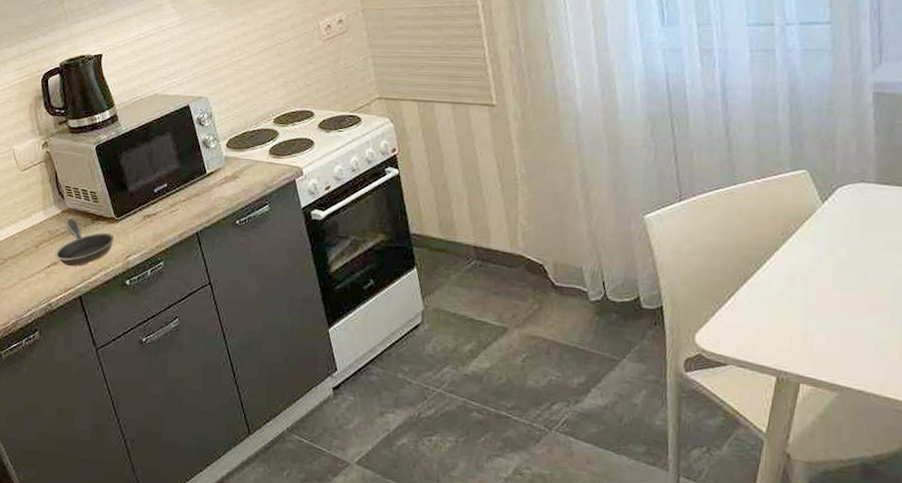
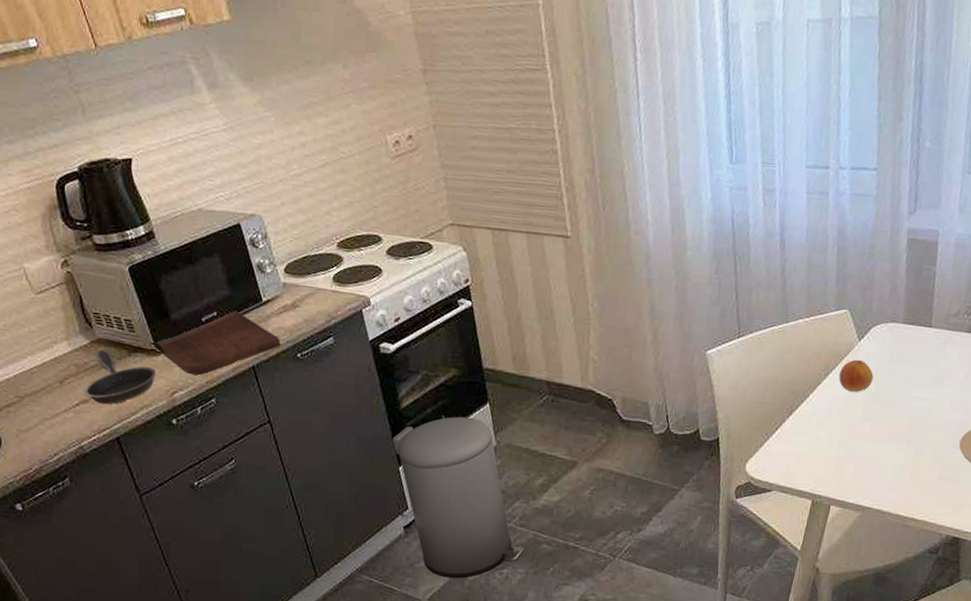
cutting board: none [110,181,222,241] -> present [150,309,281,375]
pedal bin: none [322,280,455,443] -> present [392,416,525,579]
fruit: none [800,223,843,258] -> present [839,359,874,392]

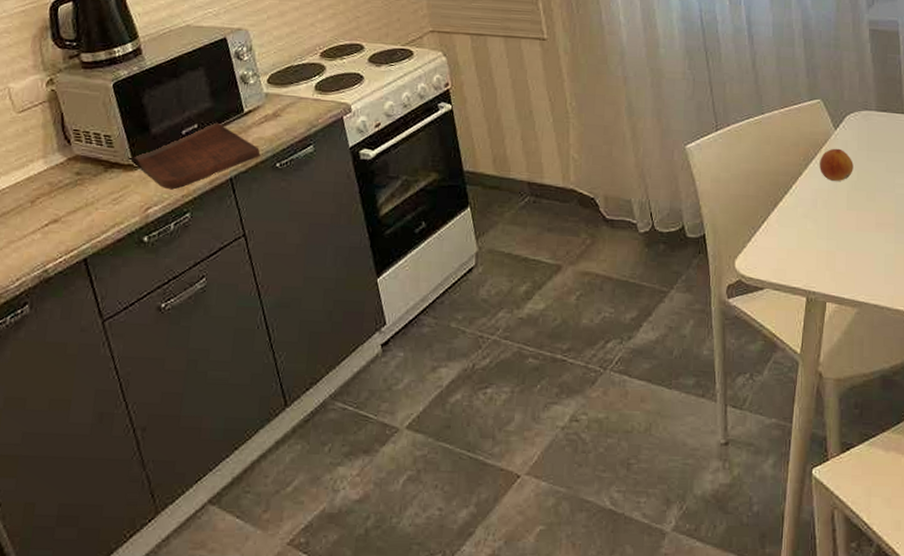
frying pan: present [85,350,156,405] -> none [56,167,131,224]
pedal bin: present [392,416,525,579] -> none [371,222,510,402]

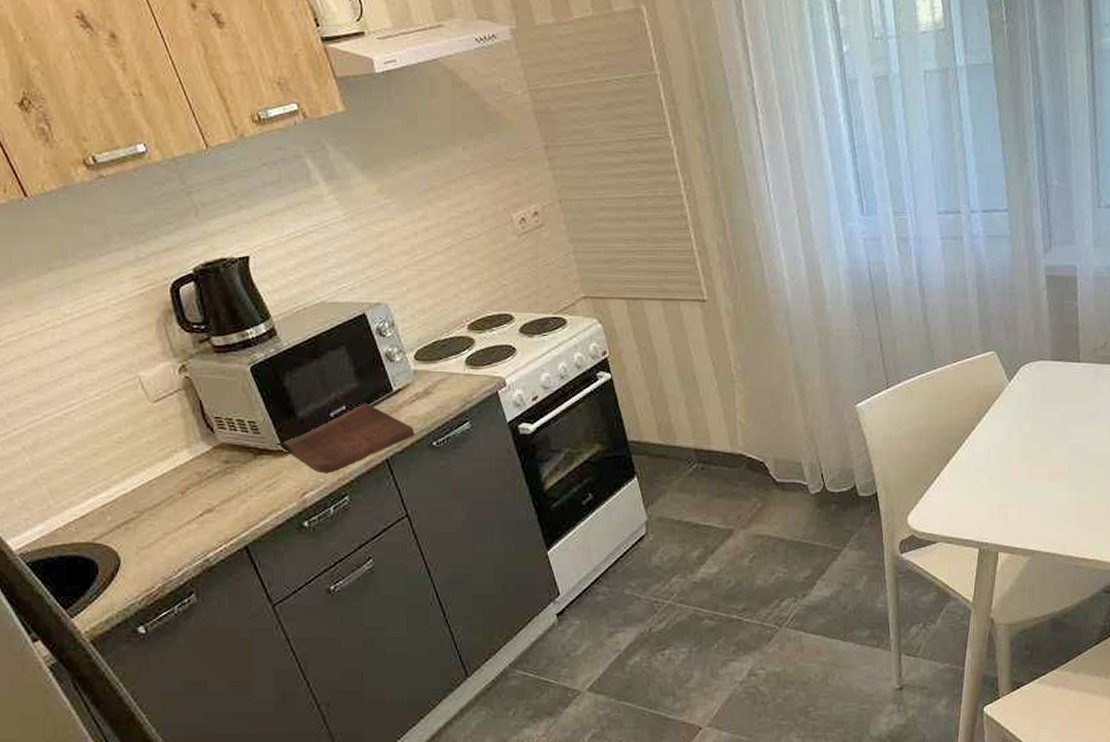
fruit: present [820,148,853,181] -> none [993,400,1027,433]

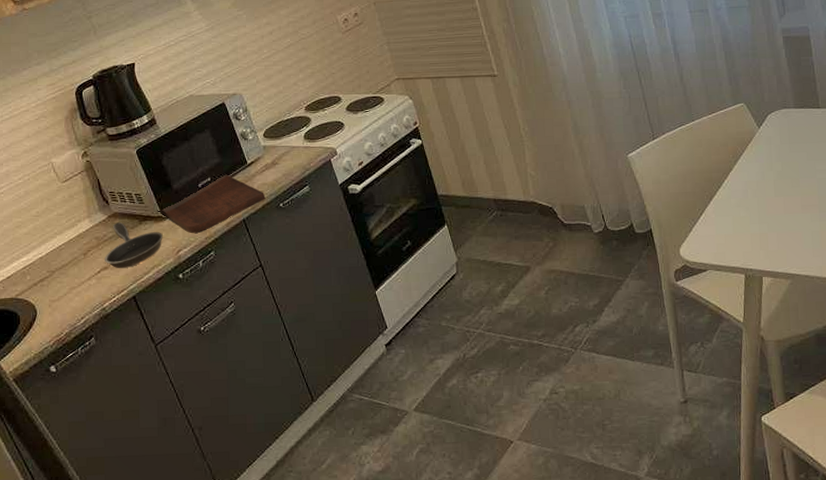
frying pan: none [209,455,284,512] -> present [105,222,163,269]

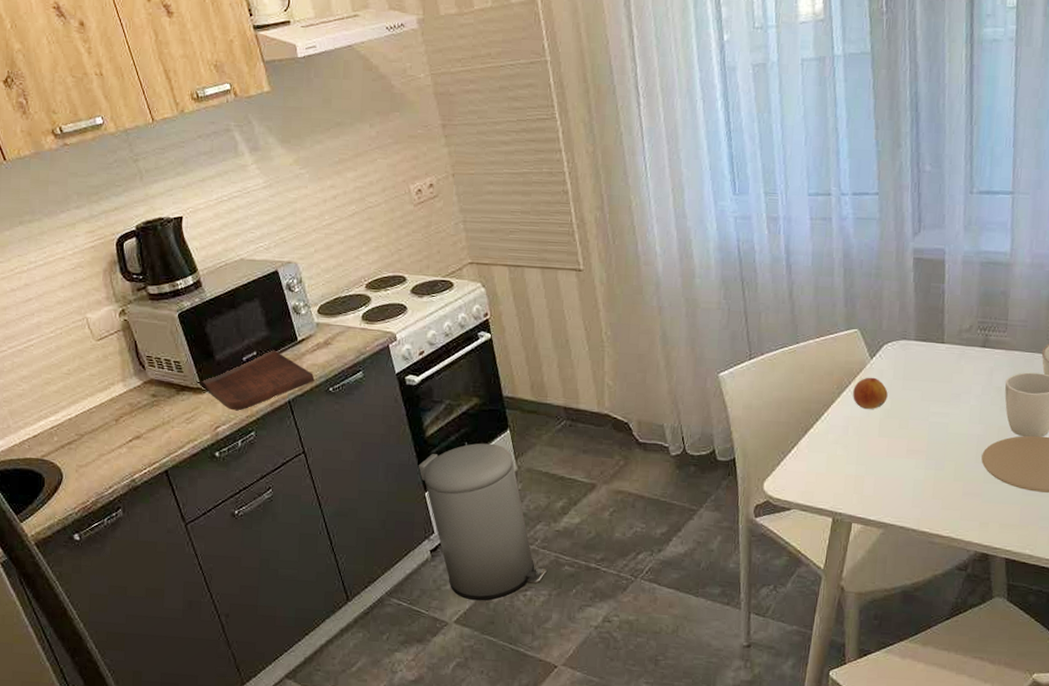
frying pan: present [105,222,163,269] -> none [137,390,201,440]
pedal bin: none [368,239,495,388] -> present [419,443,548,601]
fruit: none [747,144,778,173] -> present [853,377,888,409]

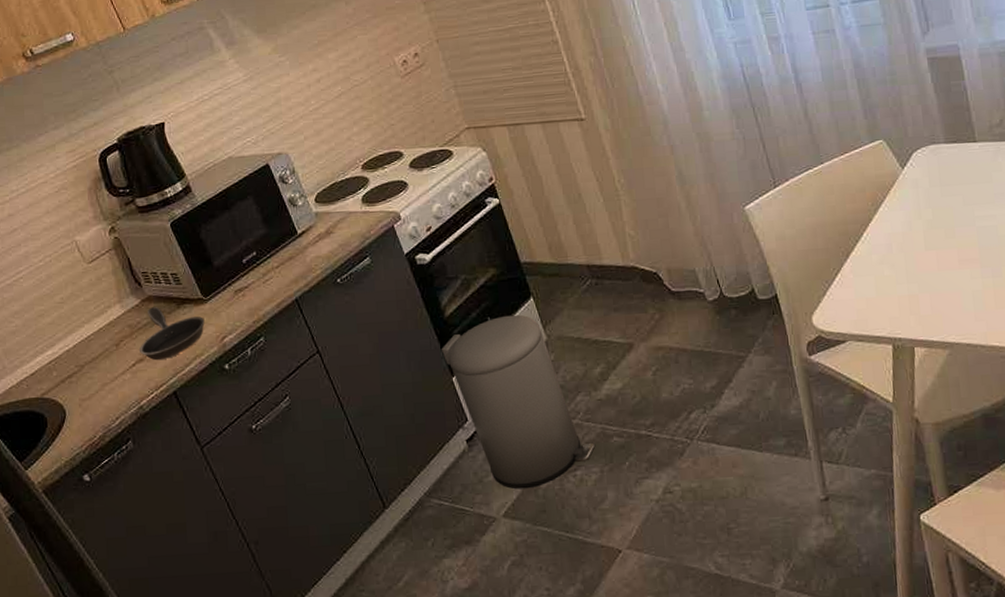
frying pan: none [137,390,201,440] -> present [140,307,205,361]
cutting board: present [196,348,315,411] -> none [197,246,320,318]
fruit: present [853,377,888,409] -> none [889,188,928,223]

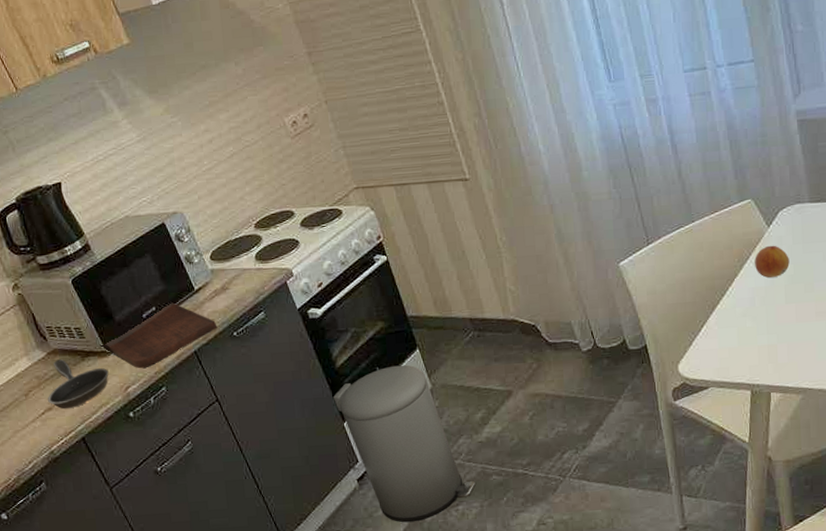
cutting board: none [197,246,320,318] -> present [100,301,217,369]
fruit: none [889,188,928,223] -> present [755,245,790,278]

